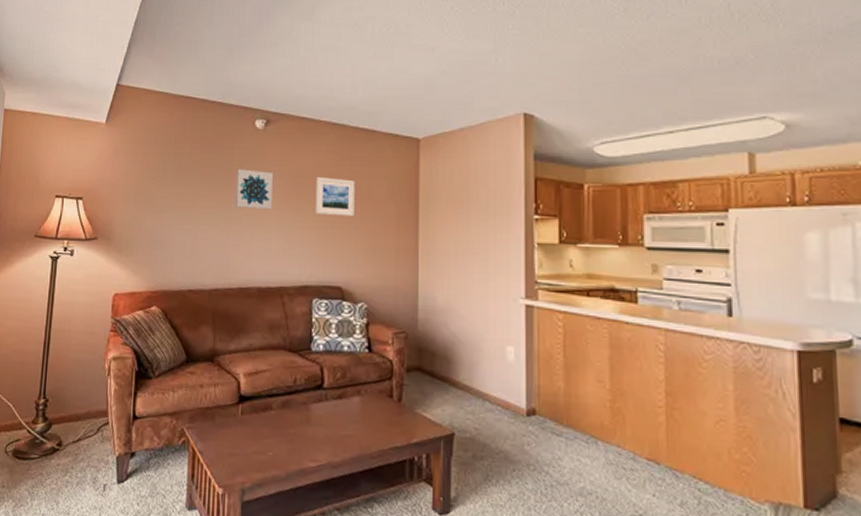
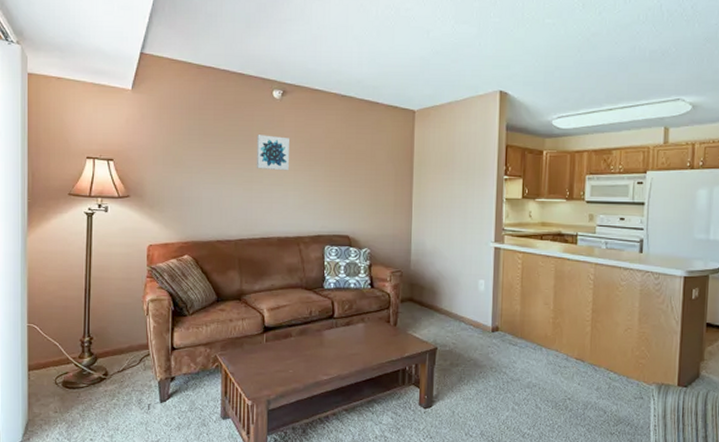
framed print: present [315,177,355,217] -> none [327,143,361,177]

